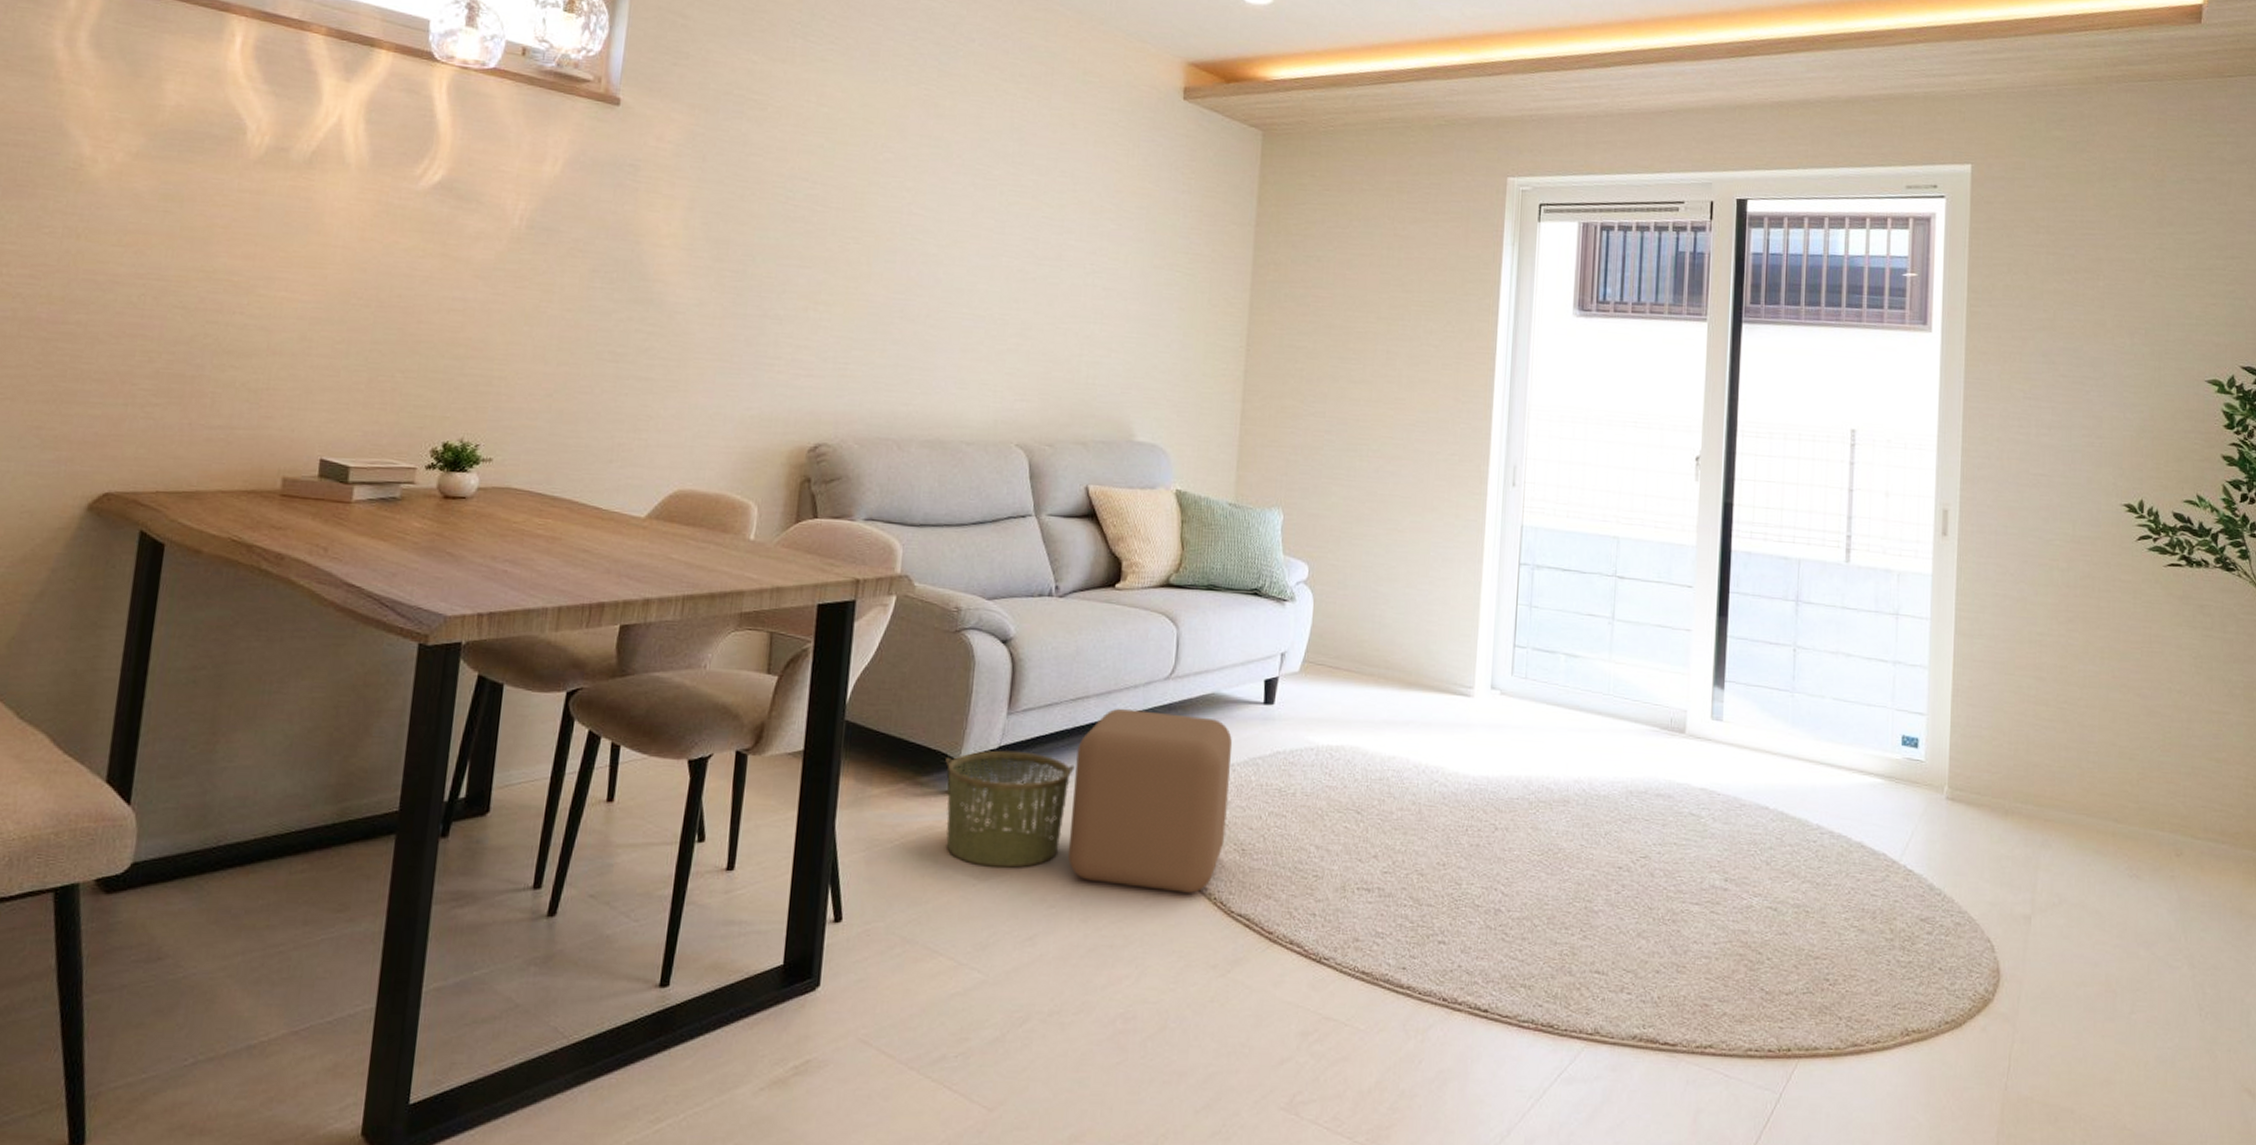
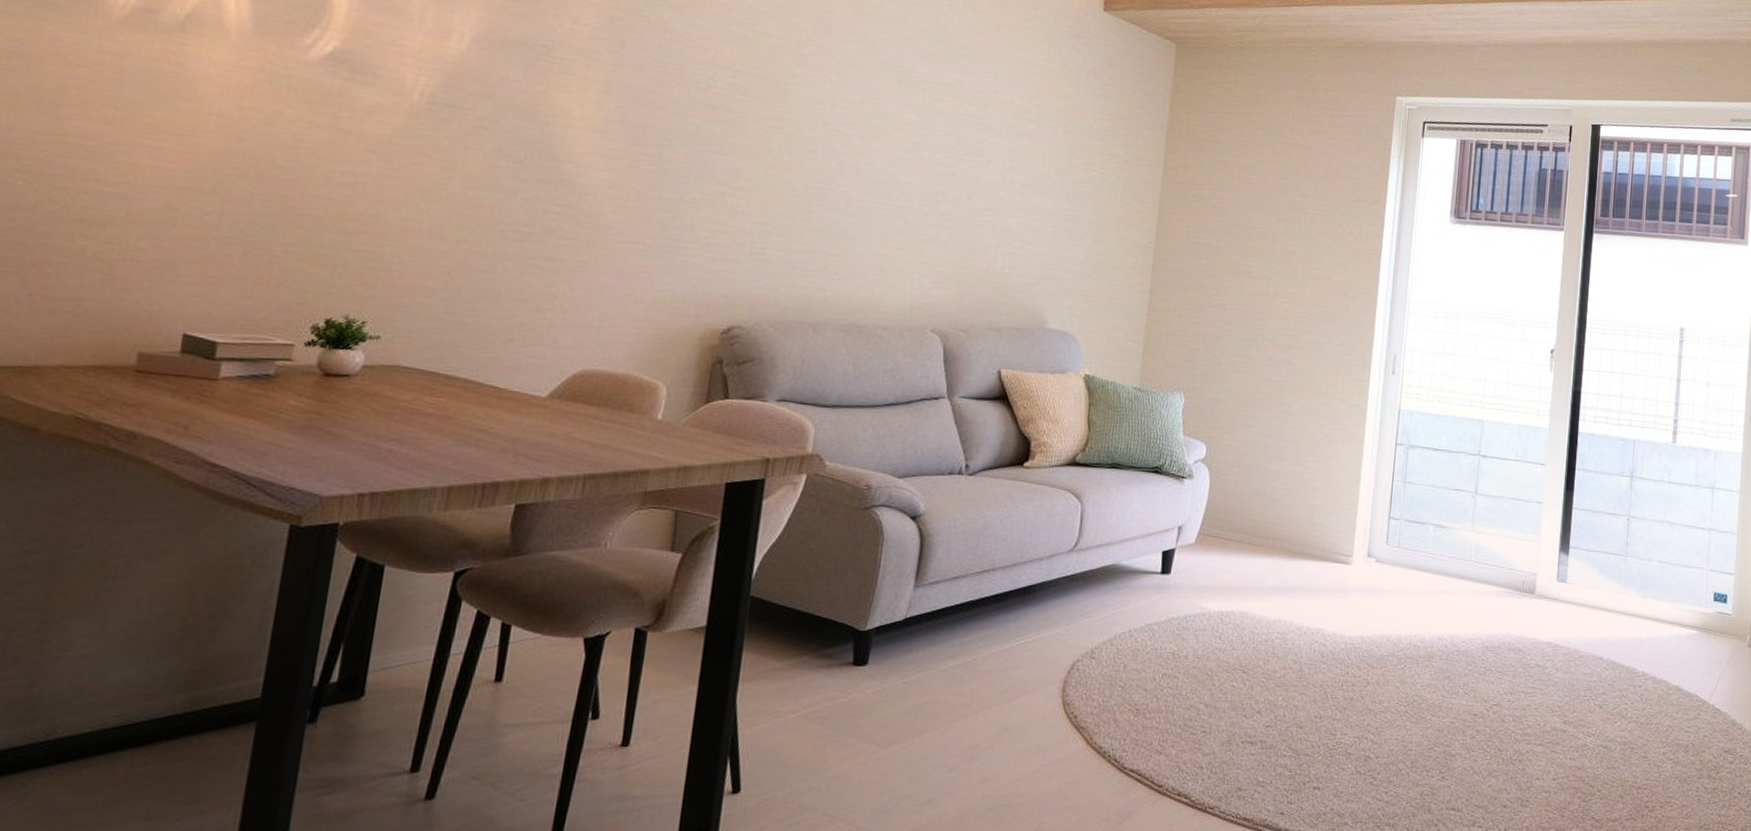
basket: present [945,750,1075,869] -> none [849,622,979,735]
cube: present [1067,708,1232,893] -> none [969,579,1130,752]

